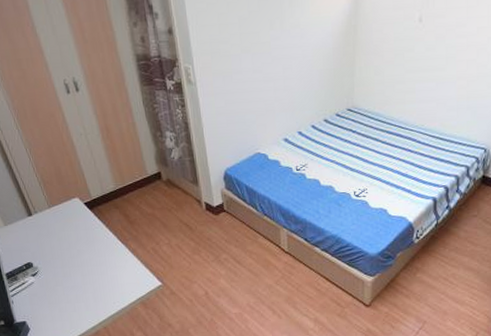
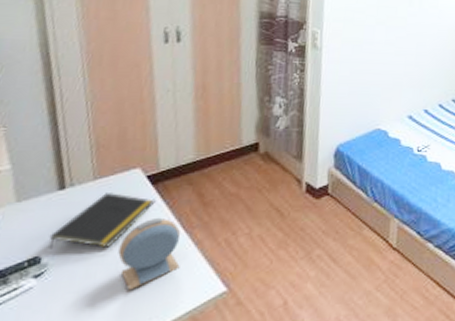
notepad: none [32,217,96,258] -> present [48,193,156,249]
alarm clock: none [80,233,125,285] -> present [118,217,181,291]

